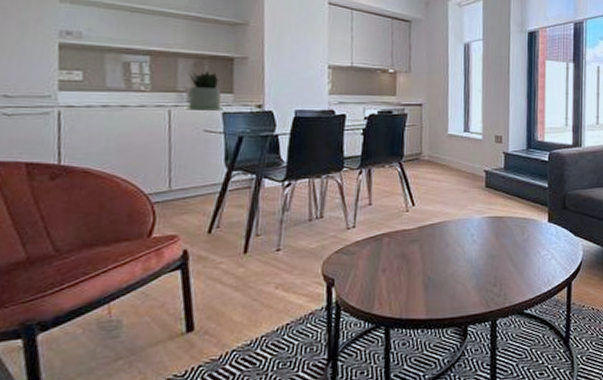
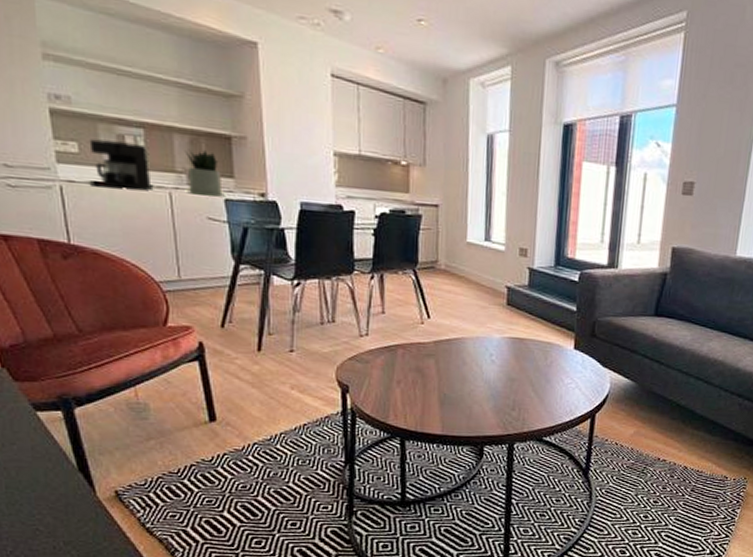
coffee maker: none [88,67,152,110] -> present [89,139,152,190]

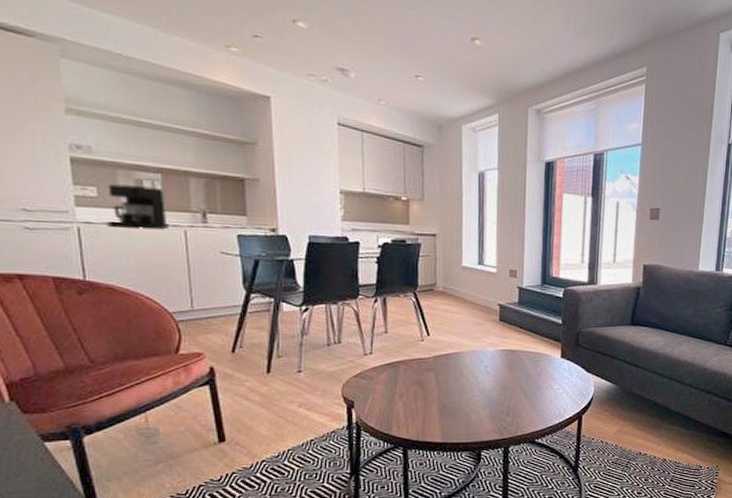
planter: present [184,149,225,197] -> none [200,191,238,233]

